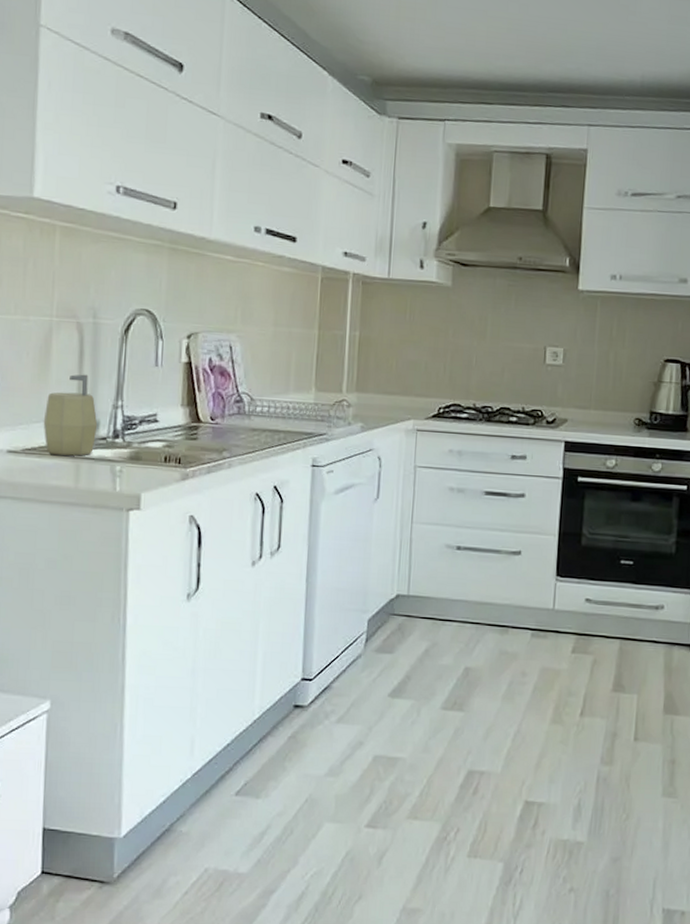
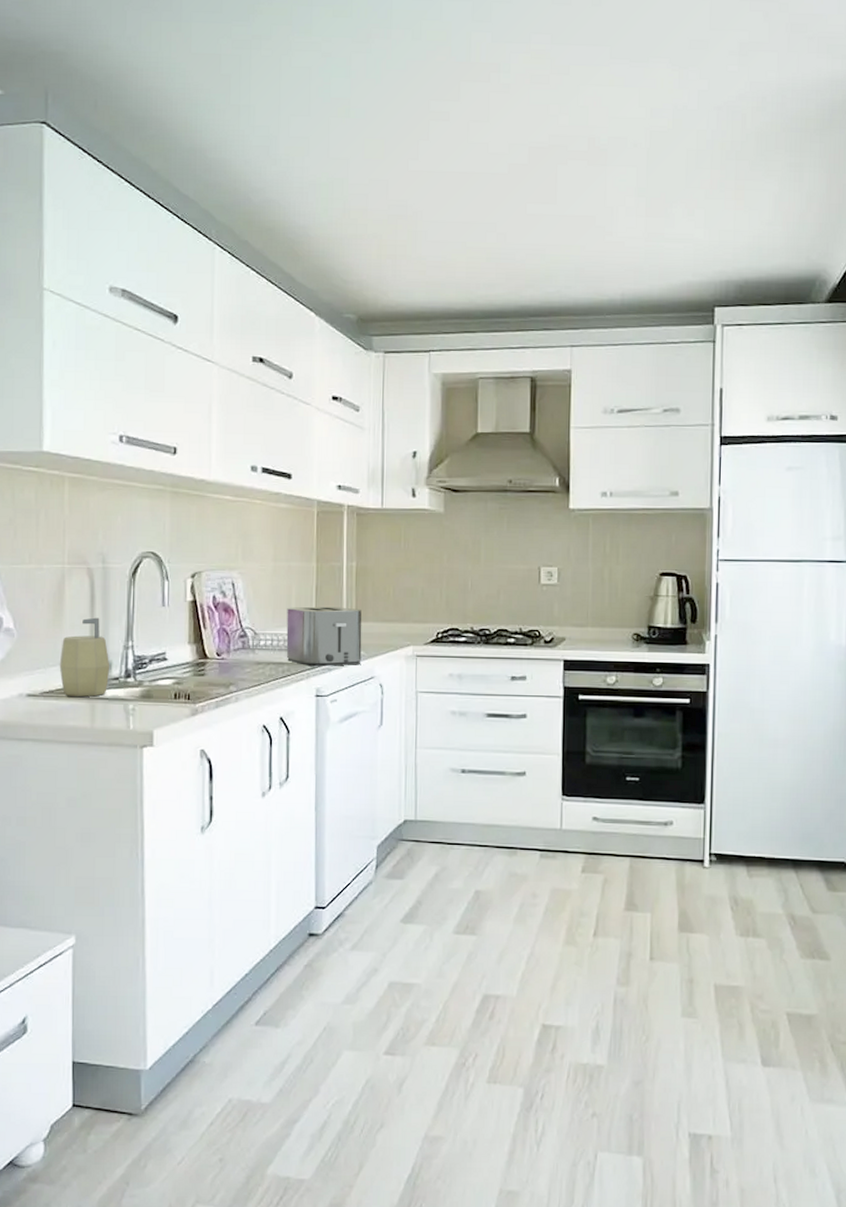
toaster: none [283,374,363,437] -> present [286,606,362,667]

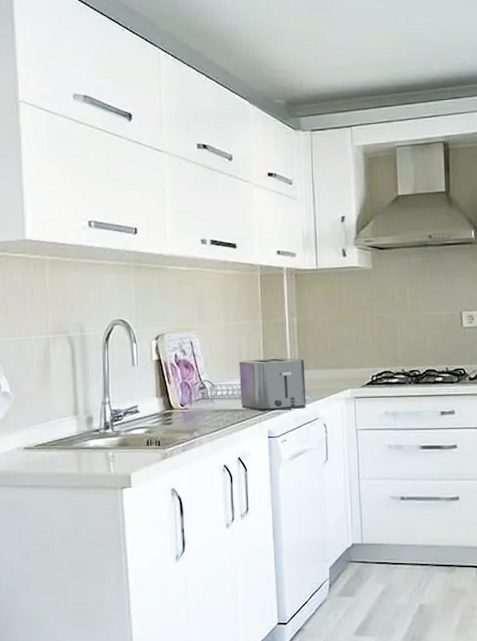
soap dispenser: present [59,617,110,698] -> none [49,378,92,448]

